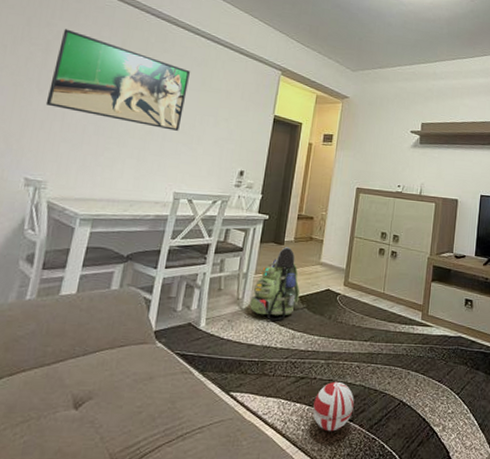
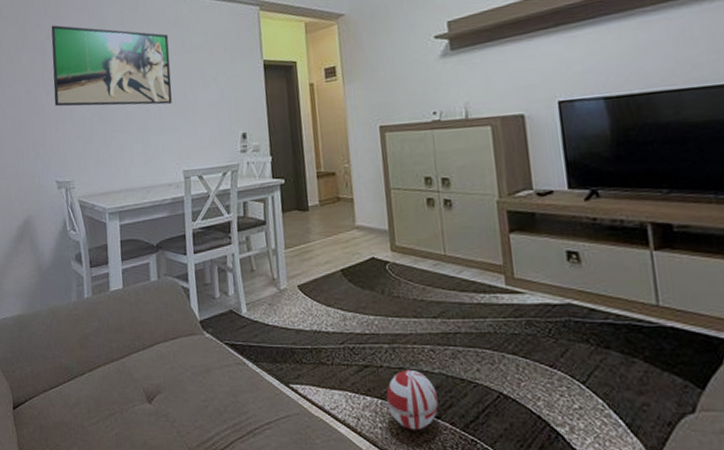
backpack: present [250,247,307,321] -> none [287,213,352,301]

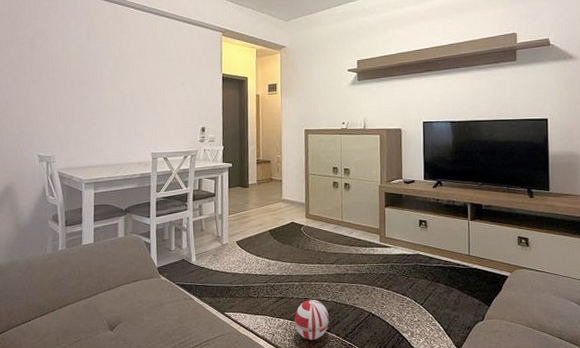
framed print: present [51,25,172,107] -> none [40,26,146,100]

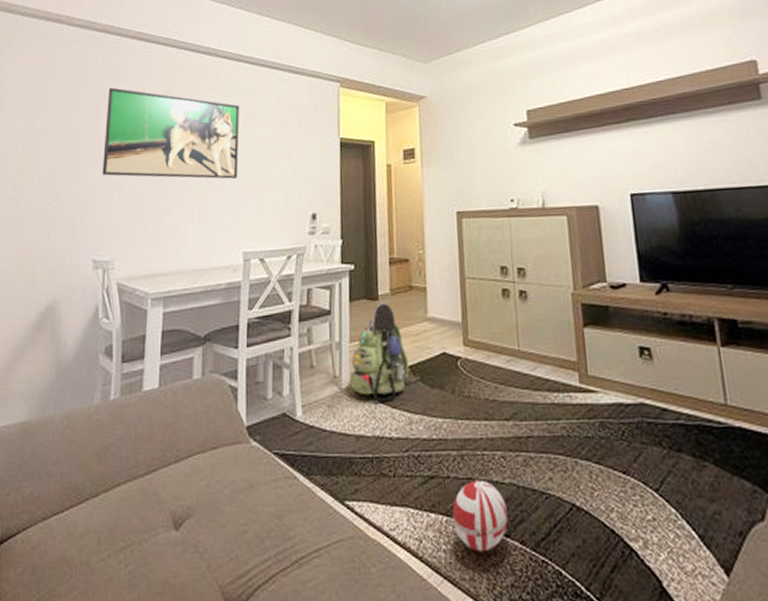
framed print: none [40,26,146,100] -> present [102,87,240,179]
backpack: none [229,189,276,253] -> present [350,302,420,402]

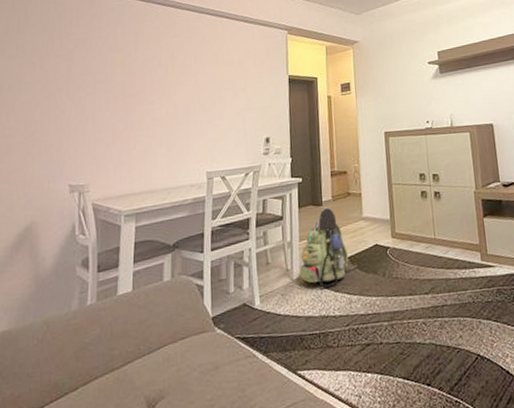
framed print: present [102,87,240,179] -> none [77,35,202,112]
ball: present [452,479,508,552] -> none [385,342,429,400]

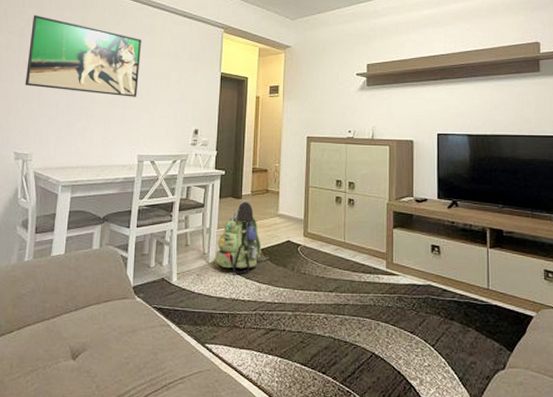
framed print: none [77,35,202,112] -> present [25,15,142,97]

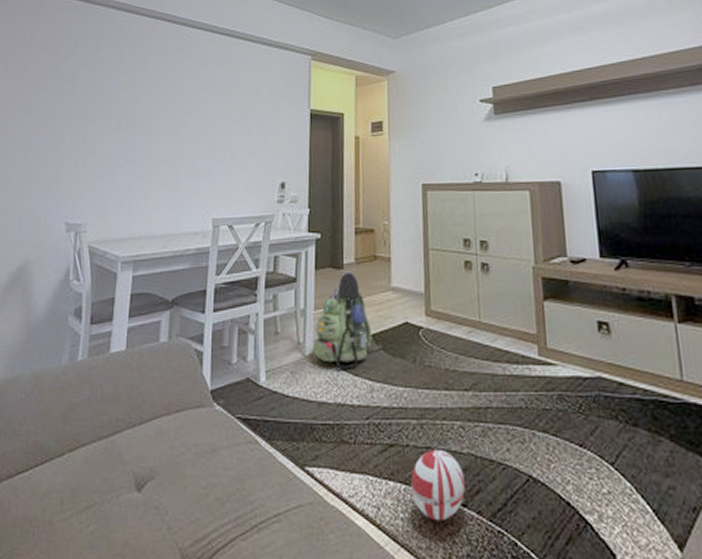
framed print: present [25,15,142,97] -> none [77,55,214,147]
ball: none [285,333,325,384] -> present [411,449,465,521]

